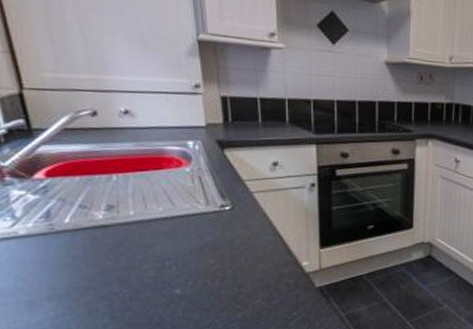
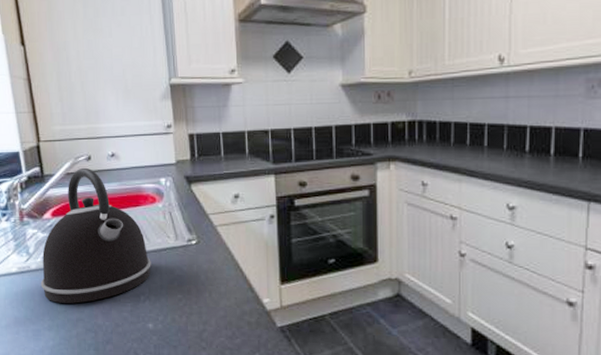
kettle: none [34,123,178,271] -> present [40,167,151,304]

